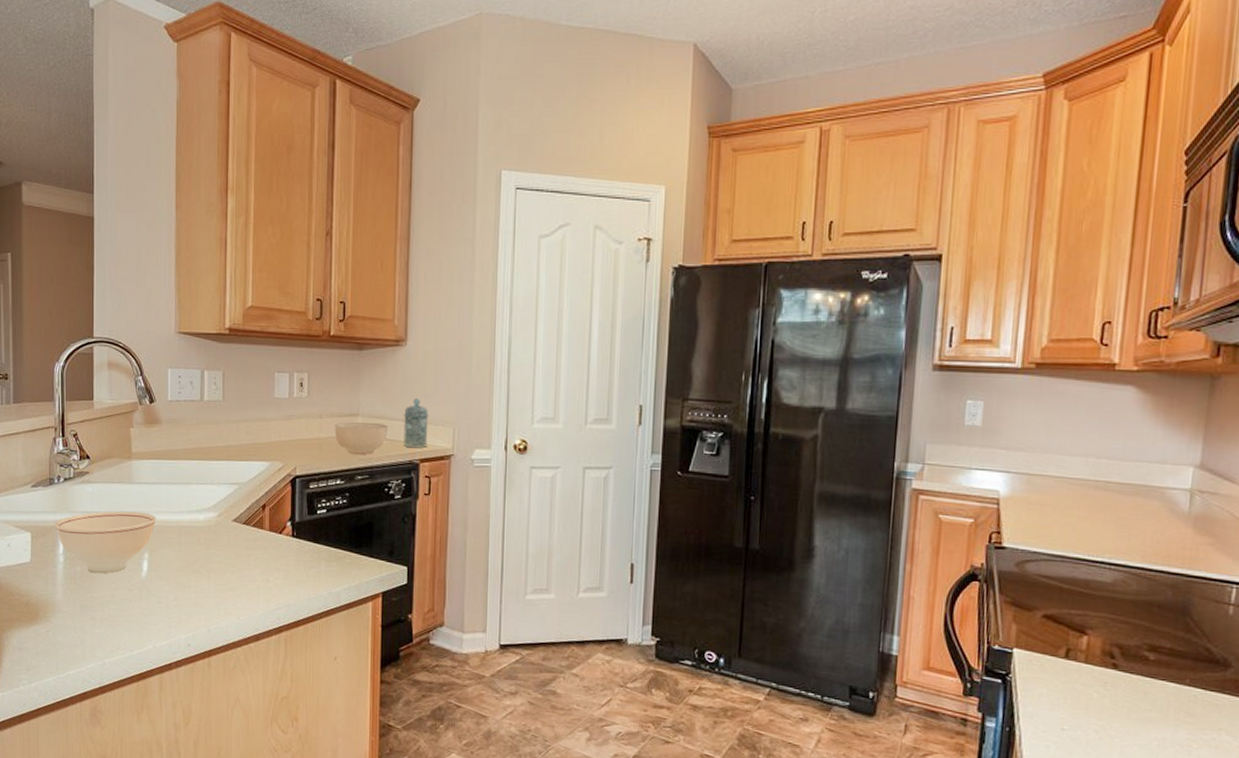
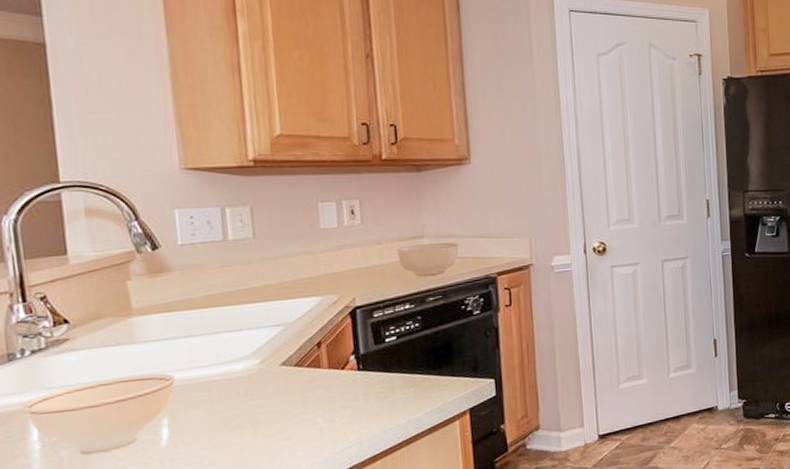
canister: present [403,398,430,448] -> none [474,213,504,263]

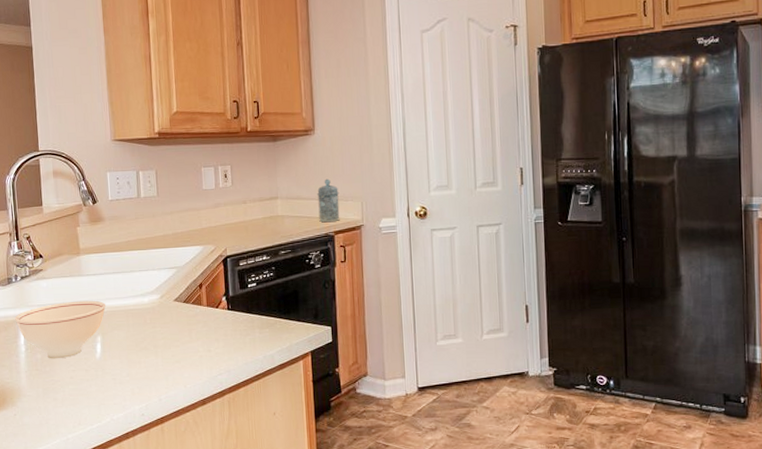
bowl: present [396,242,459,276] -> none [257,204,305,232]
canister: none [474,213,504,263] -> present [316,178,340,223]

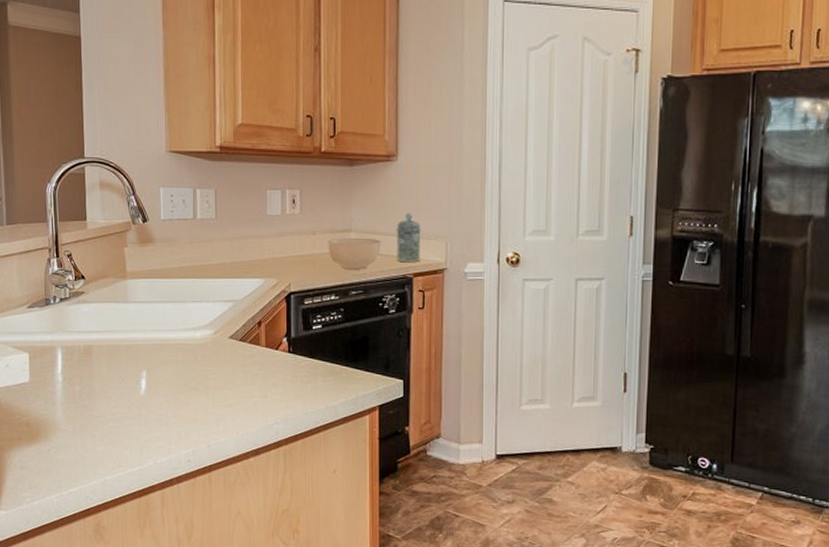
bowl: present [15,300,106,359] -> none [52,330,154,393]
bowl: none [257,204,305,232] -> present [327,238,381,270]

